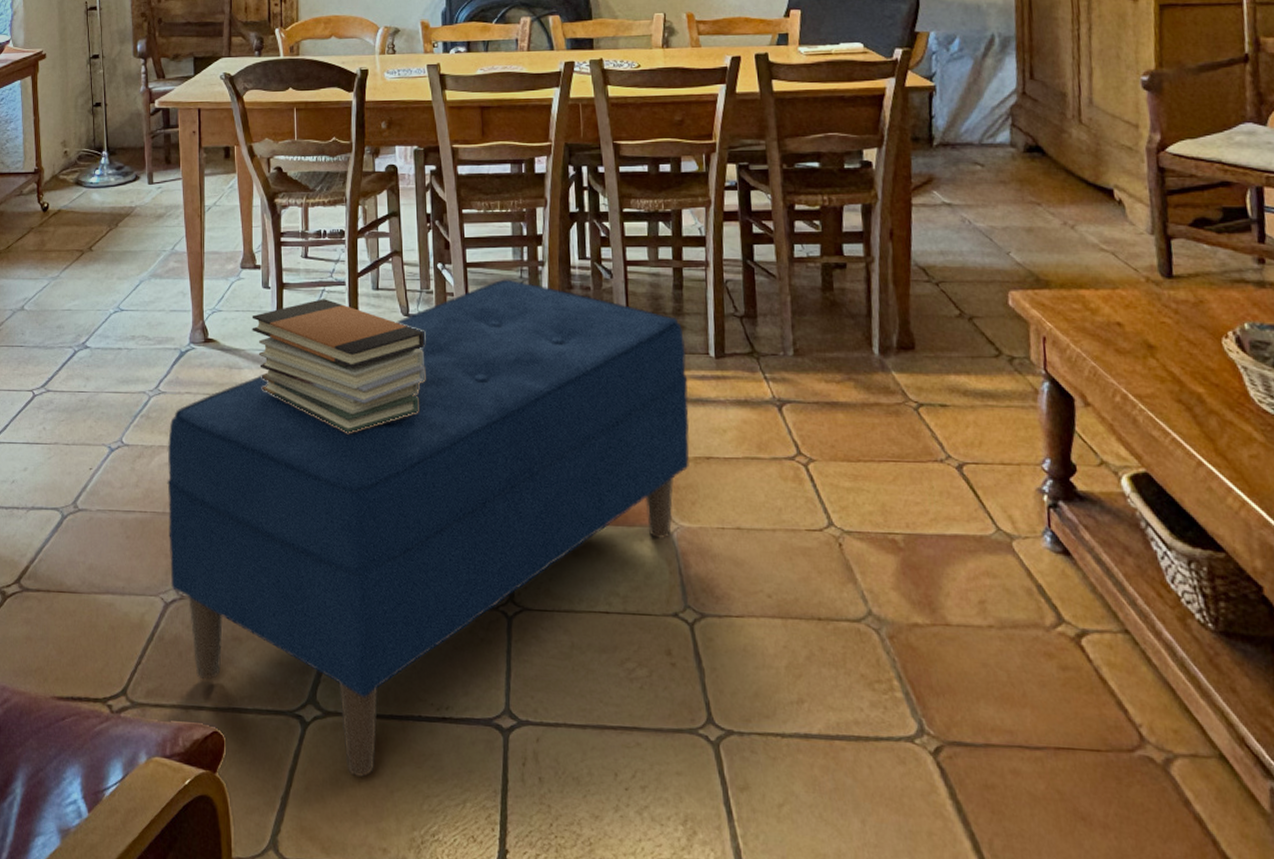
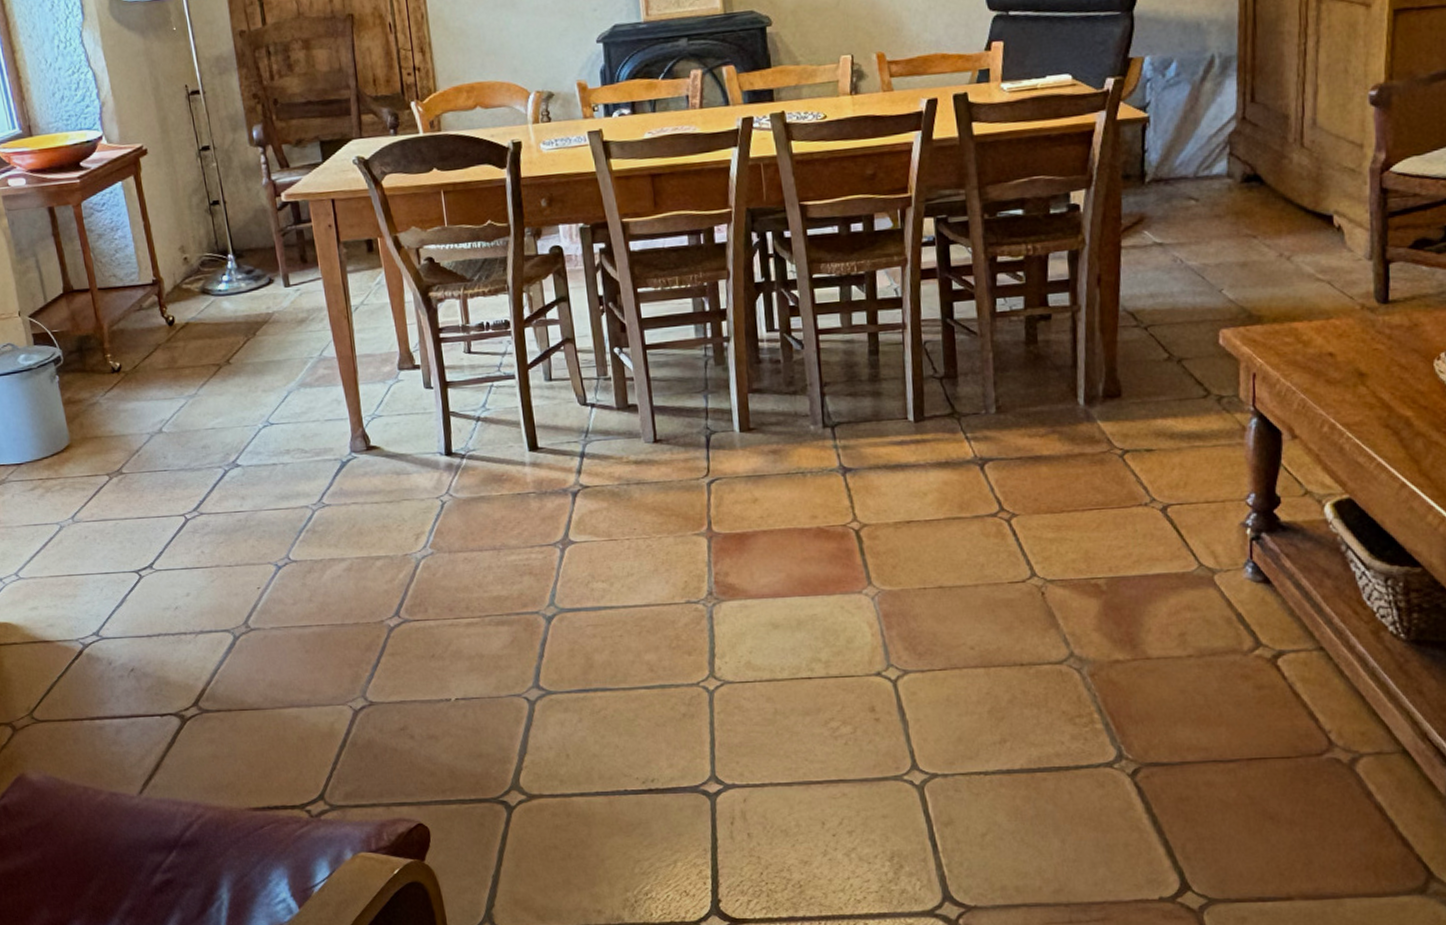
bench: present [167,279,690,778] -> none [338,358,889,851]
book stack: present [251,299,426,433] -> none [415,394,609,529]

